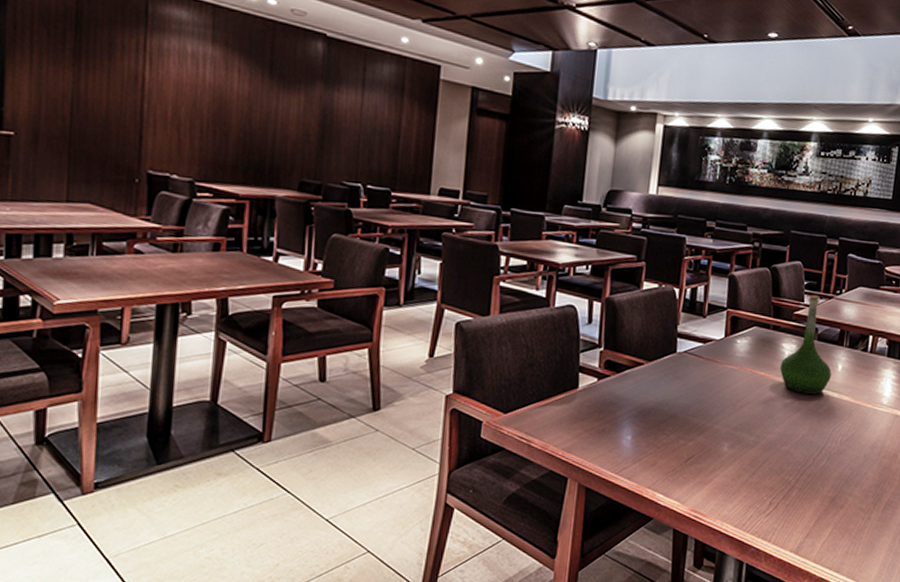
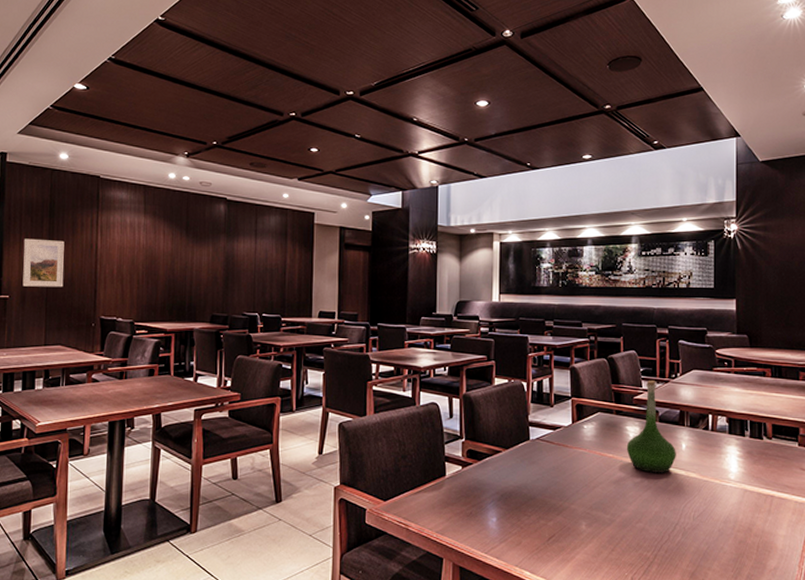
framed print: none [34,57,97,128] -> present [22,238,64,287]

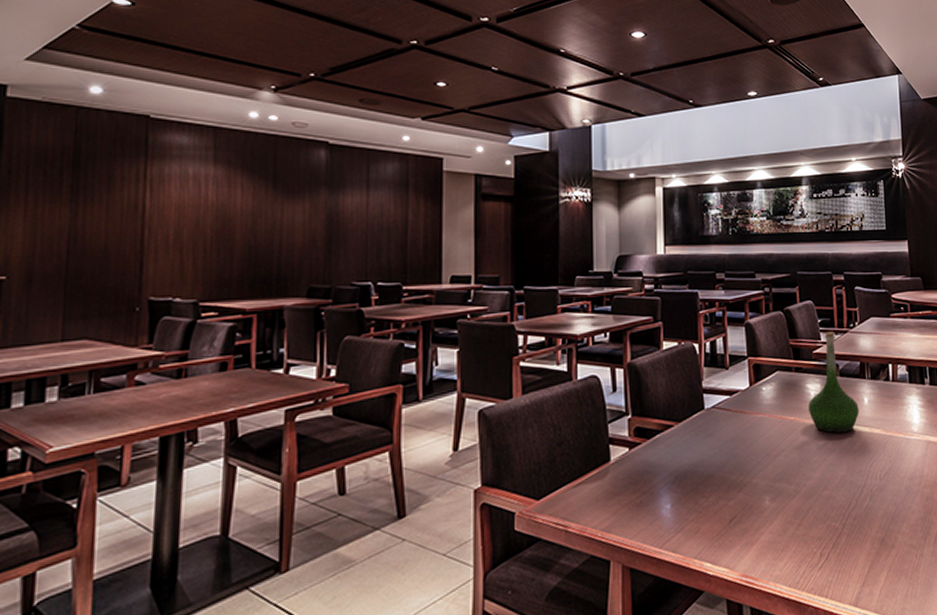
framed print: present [22,238,64,287] -> none [28,198,95,263]

